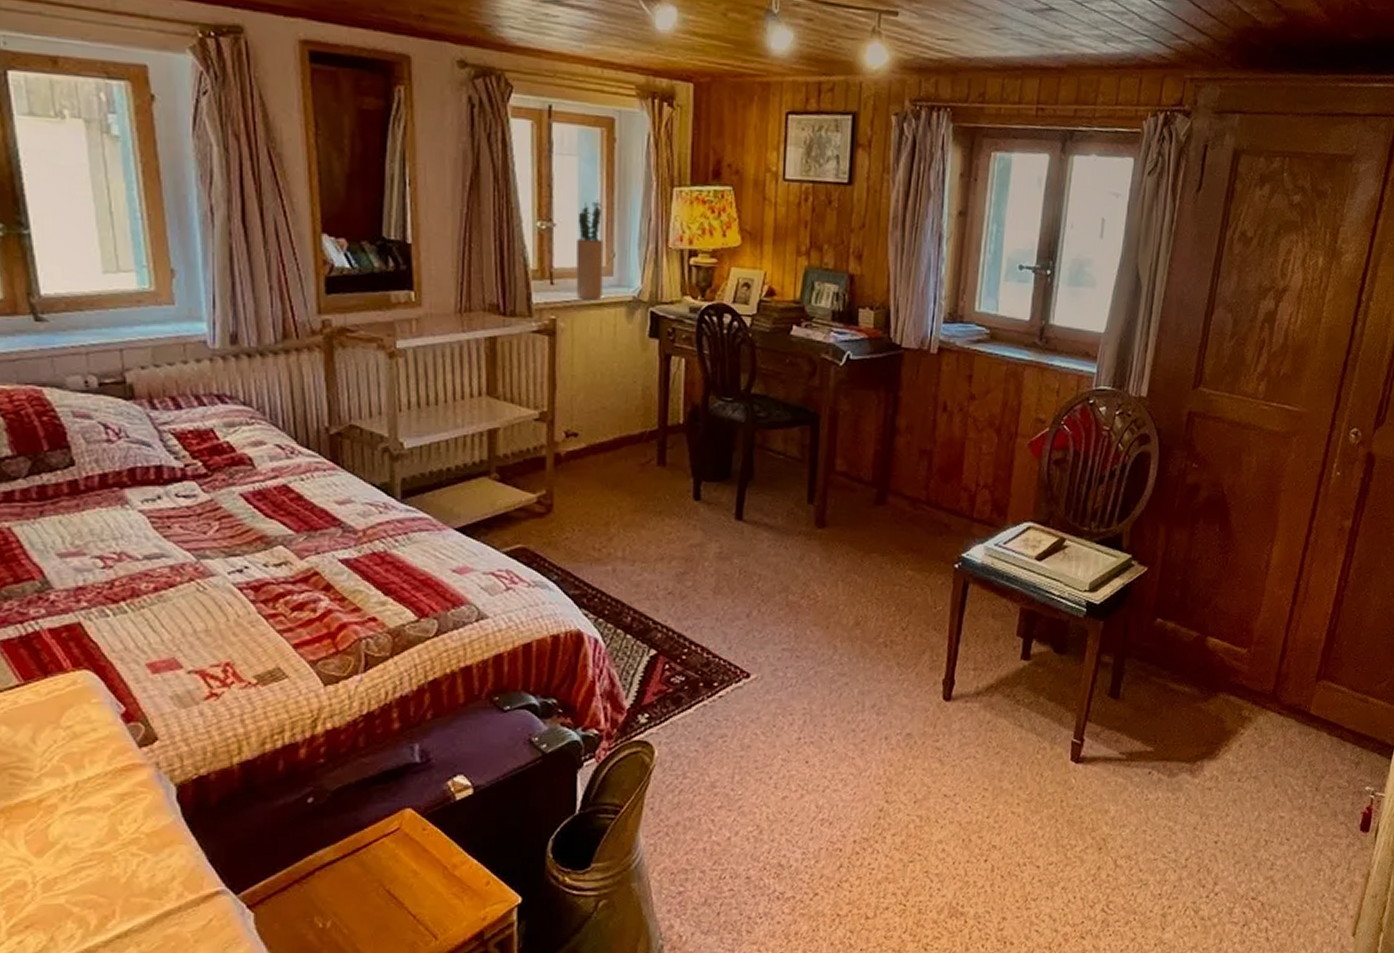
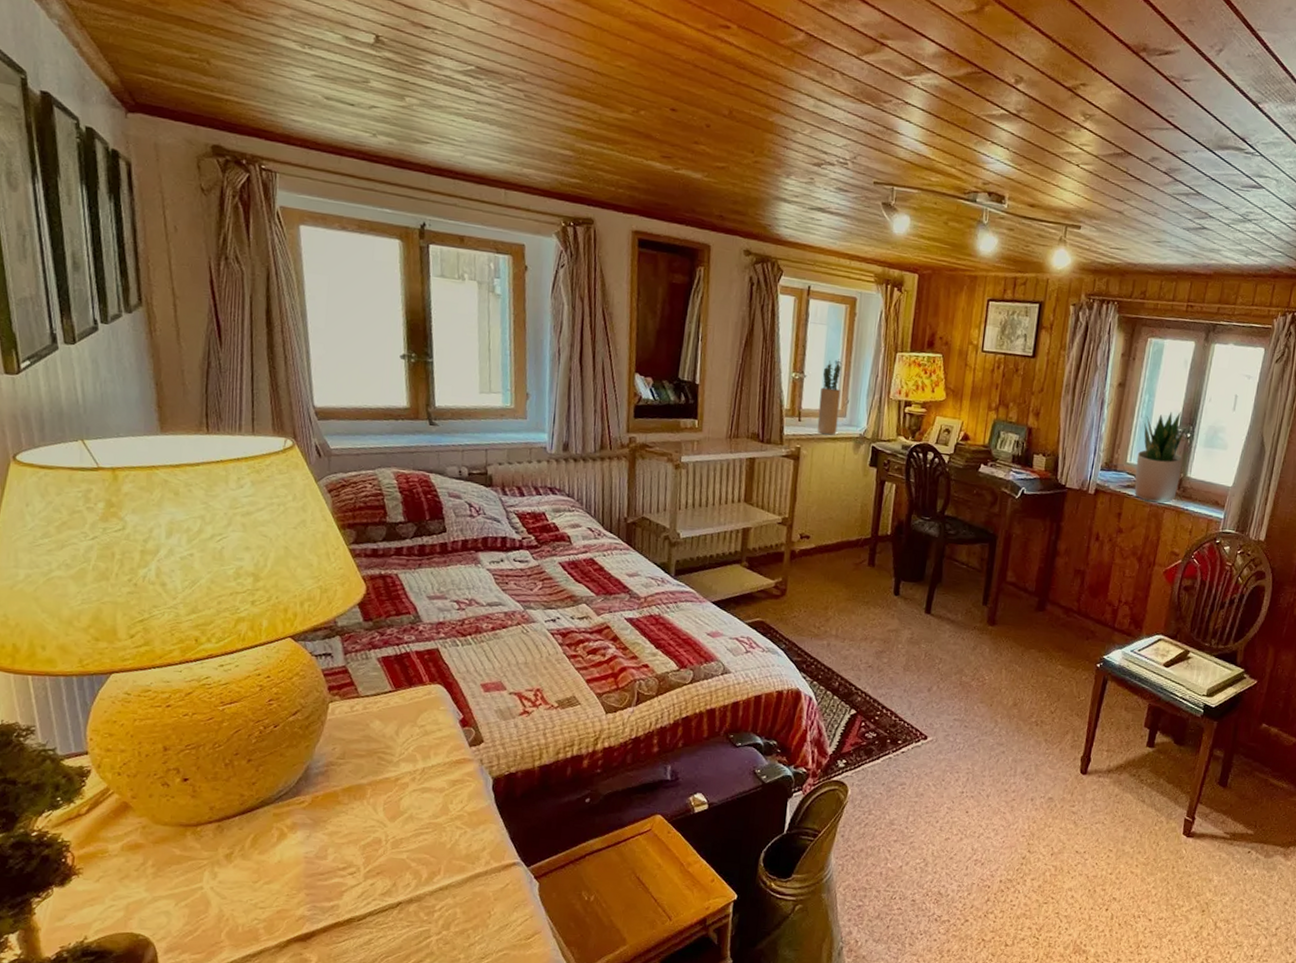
planter: none [986,243,1045,359] -> present [1134,412,1186,503]

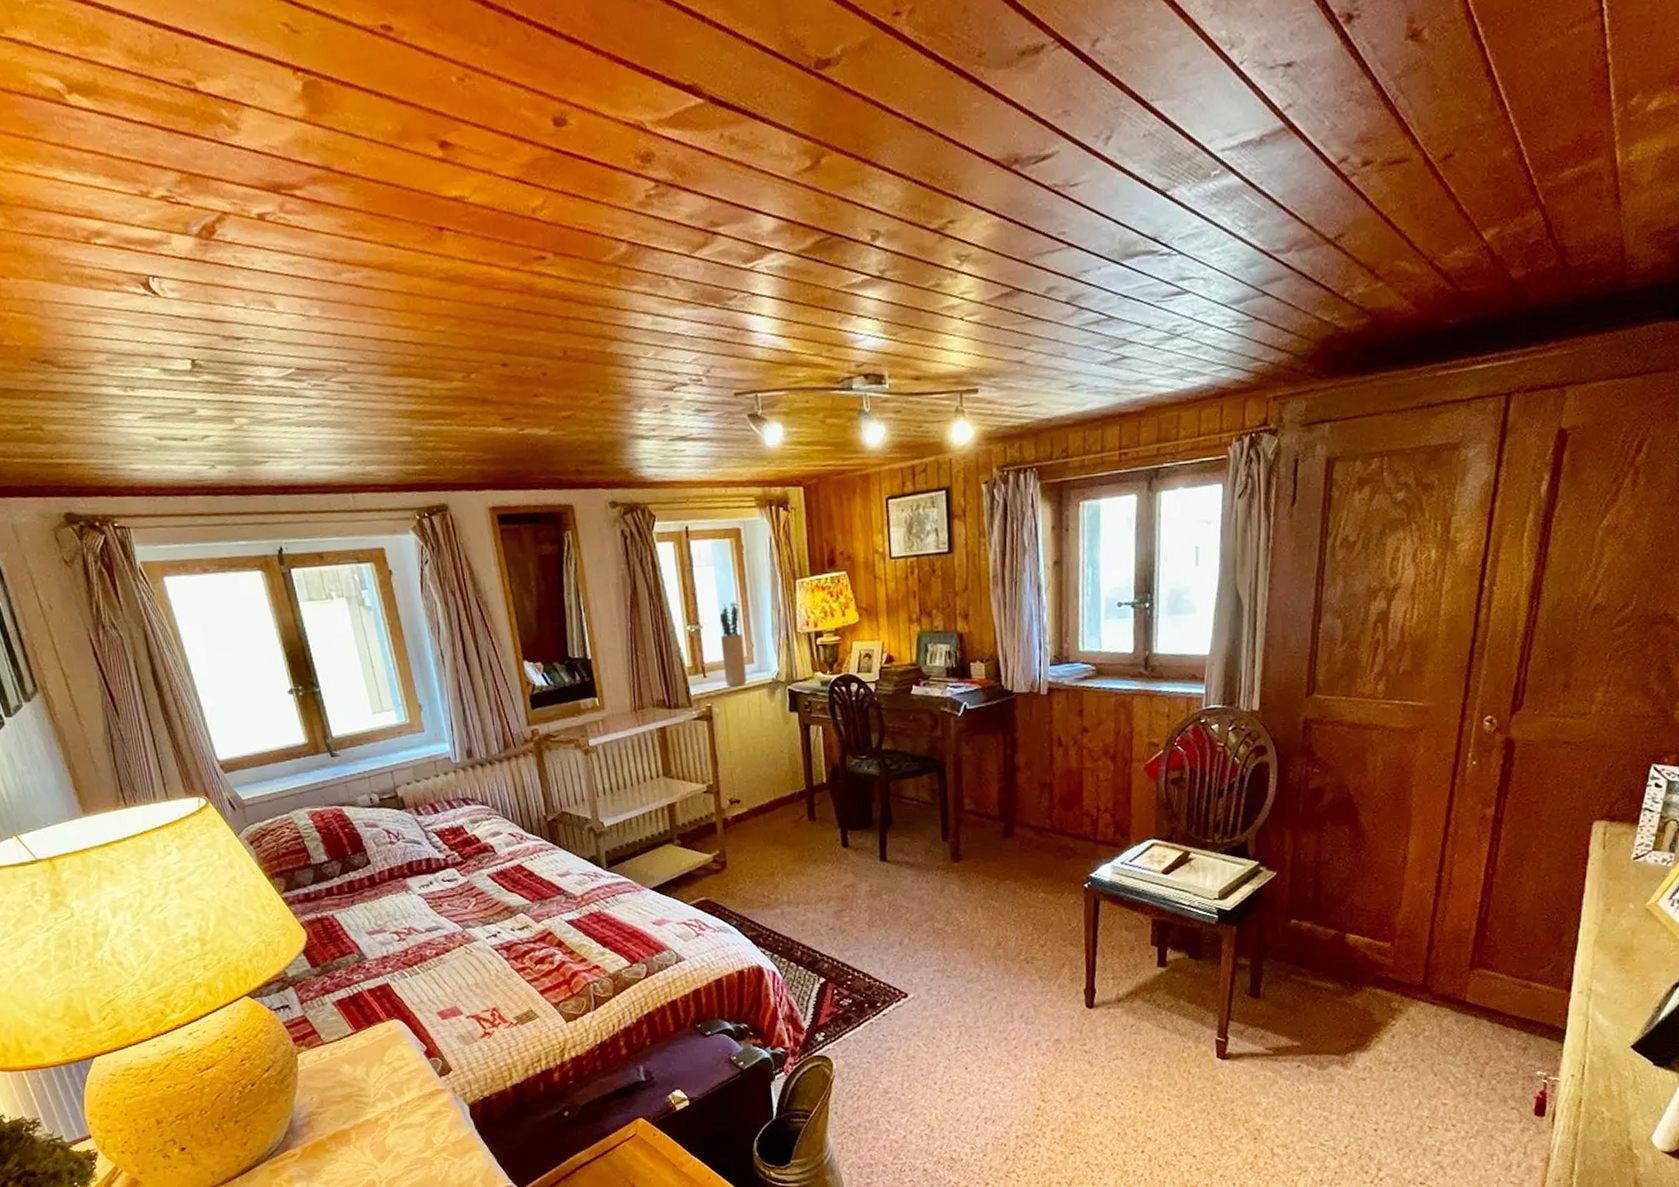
planter: present [1134,412,1186,503] -> none [1090,580,1145,691]

